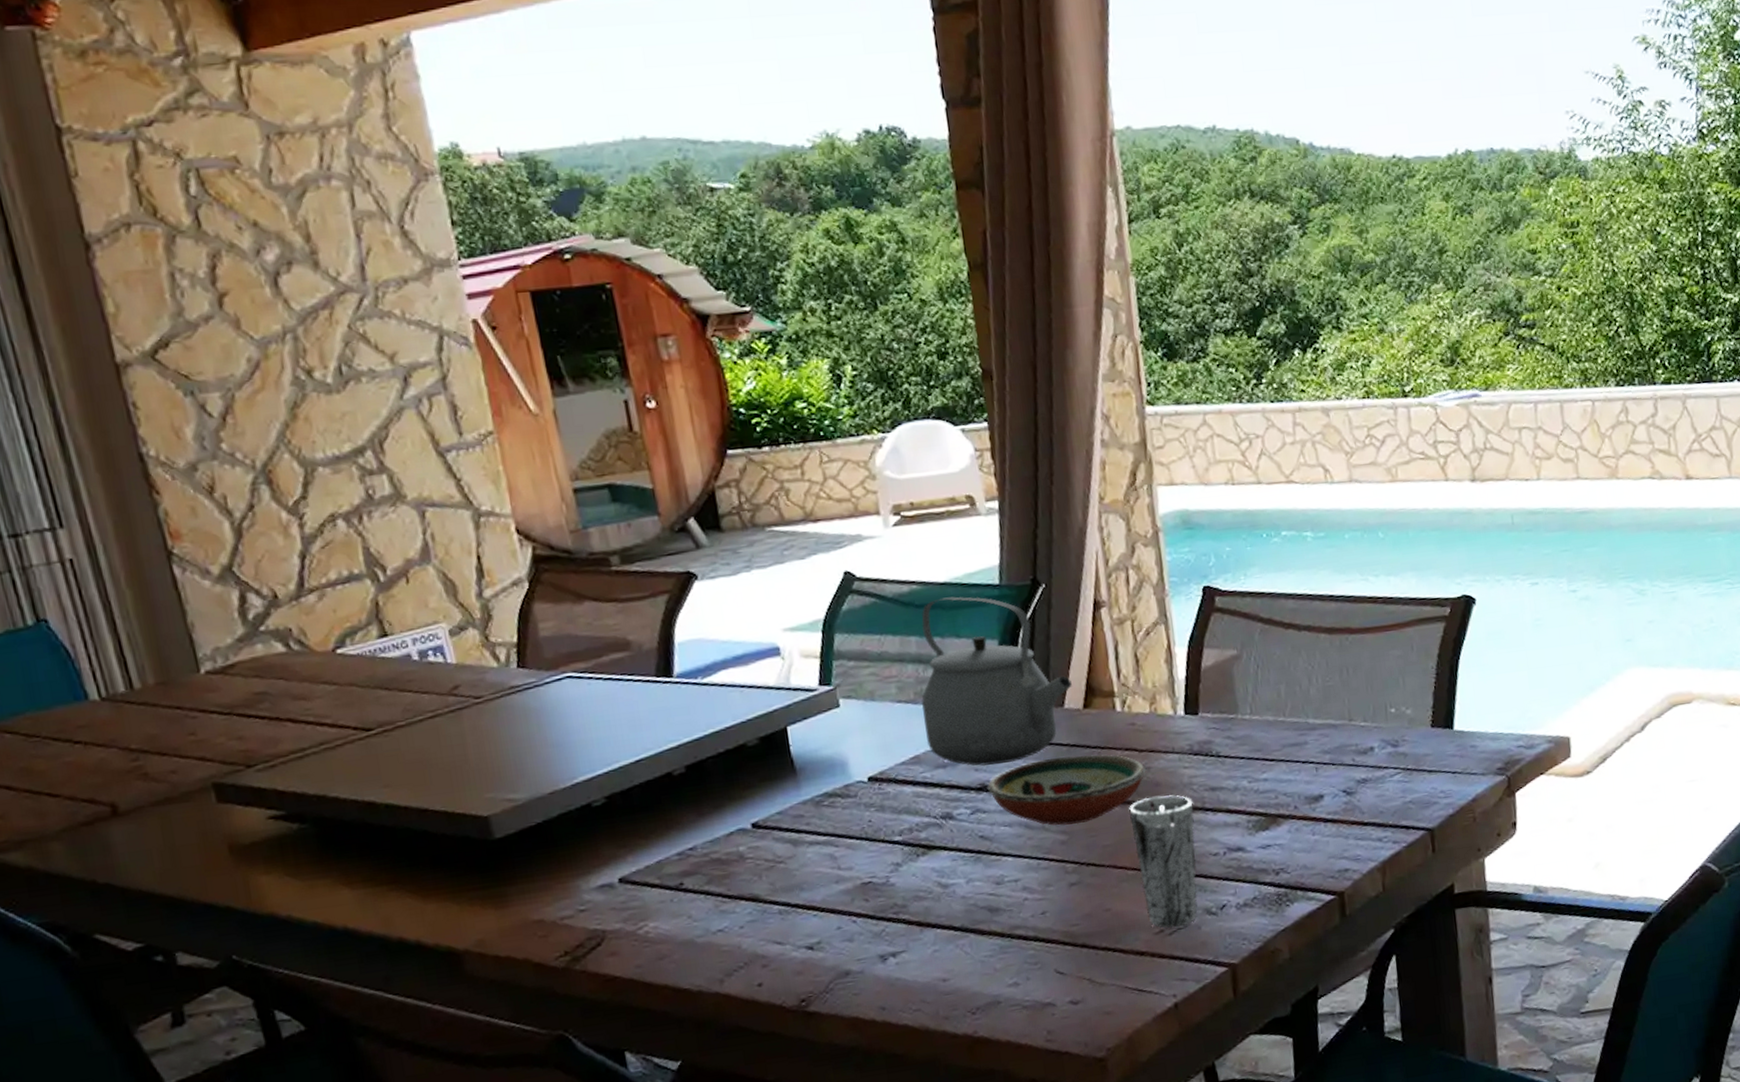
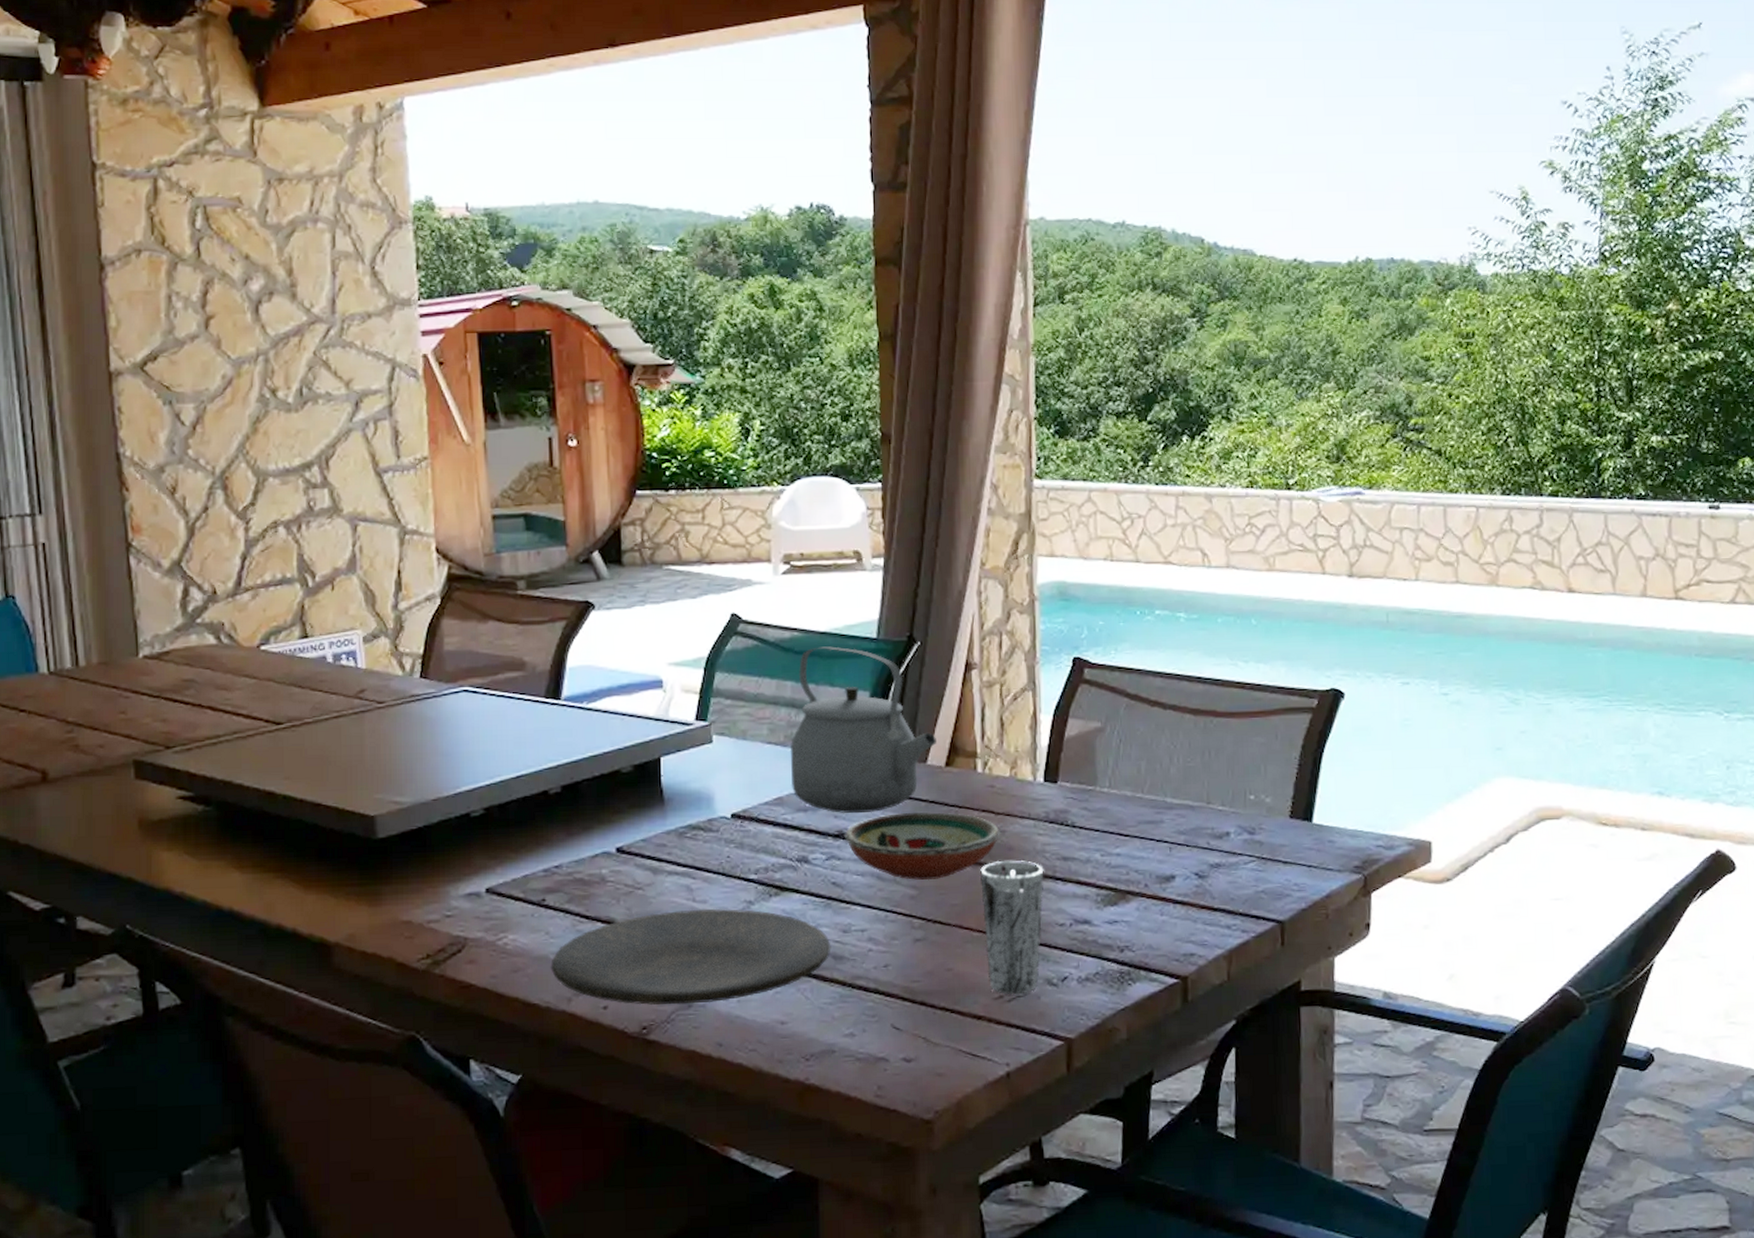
plate: none [697,872,986,979] -> present [551,908,831,1005]

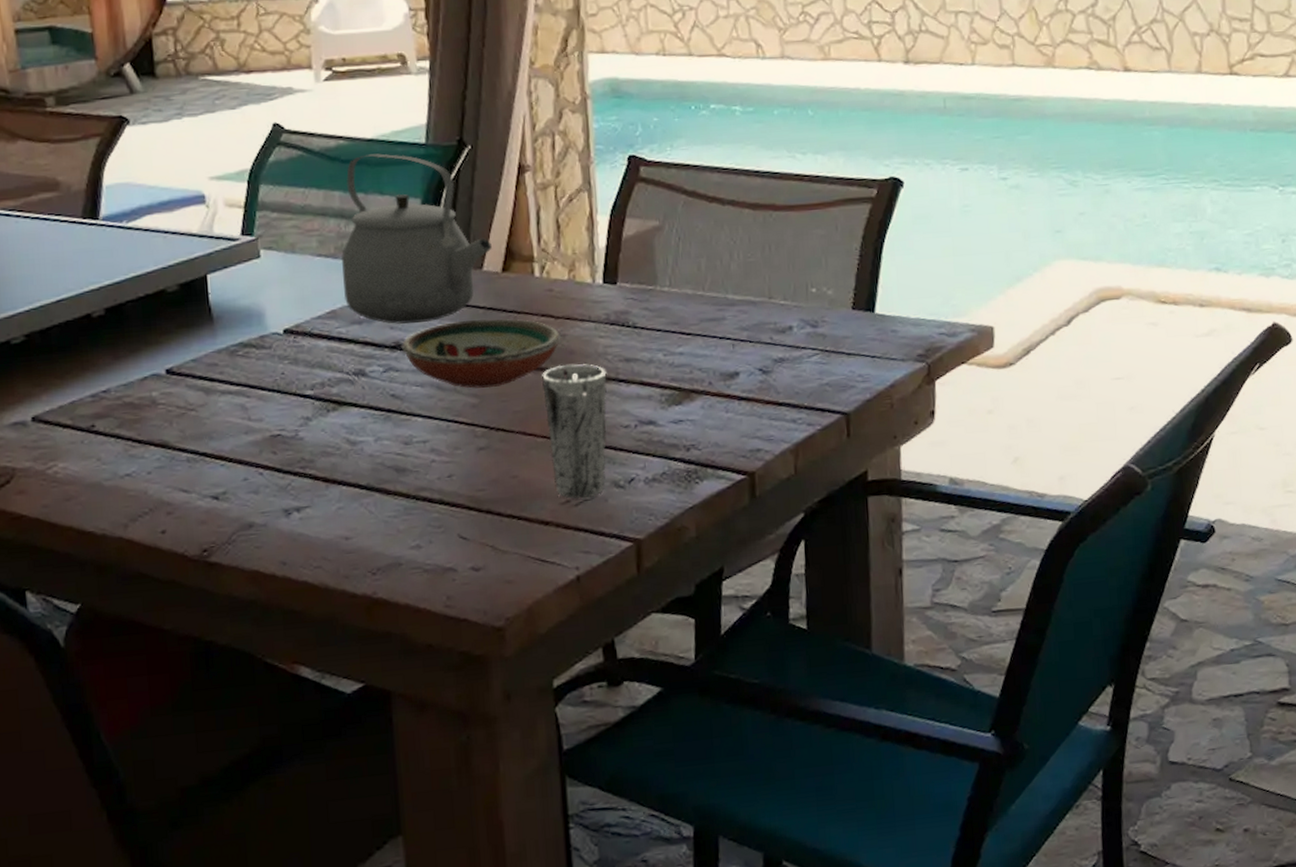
plate: present [551,908,831,1005] -> none [104,426,393,527]

